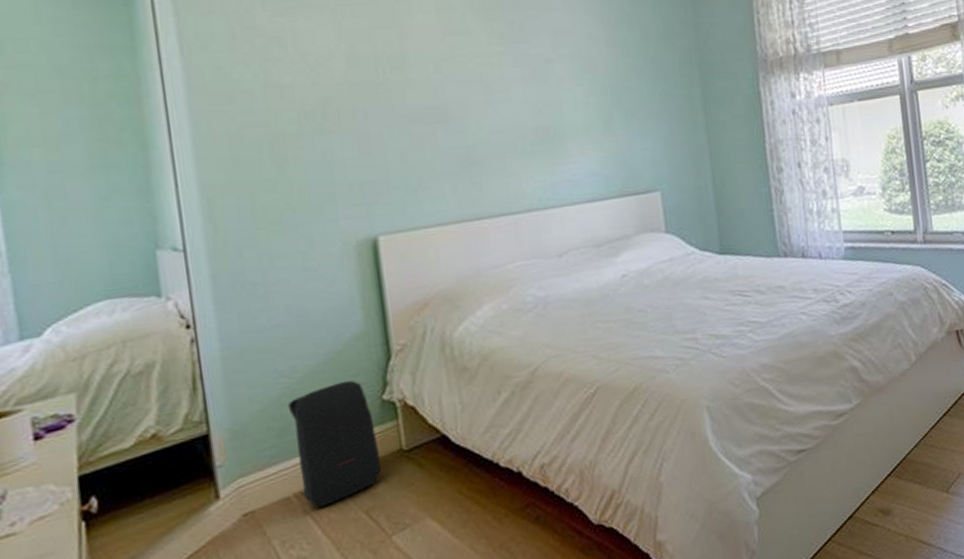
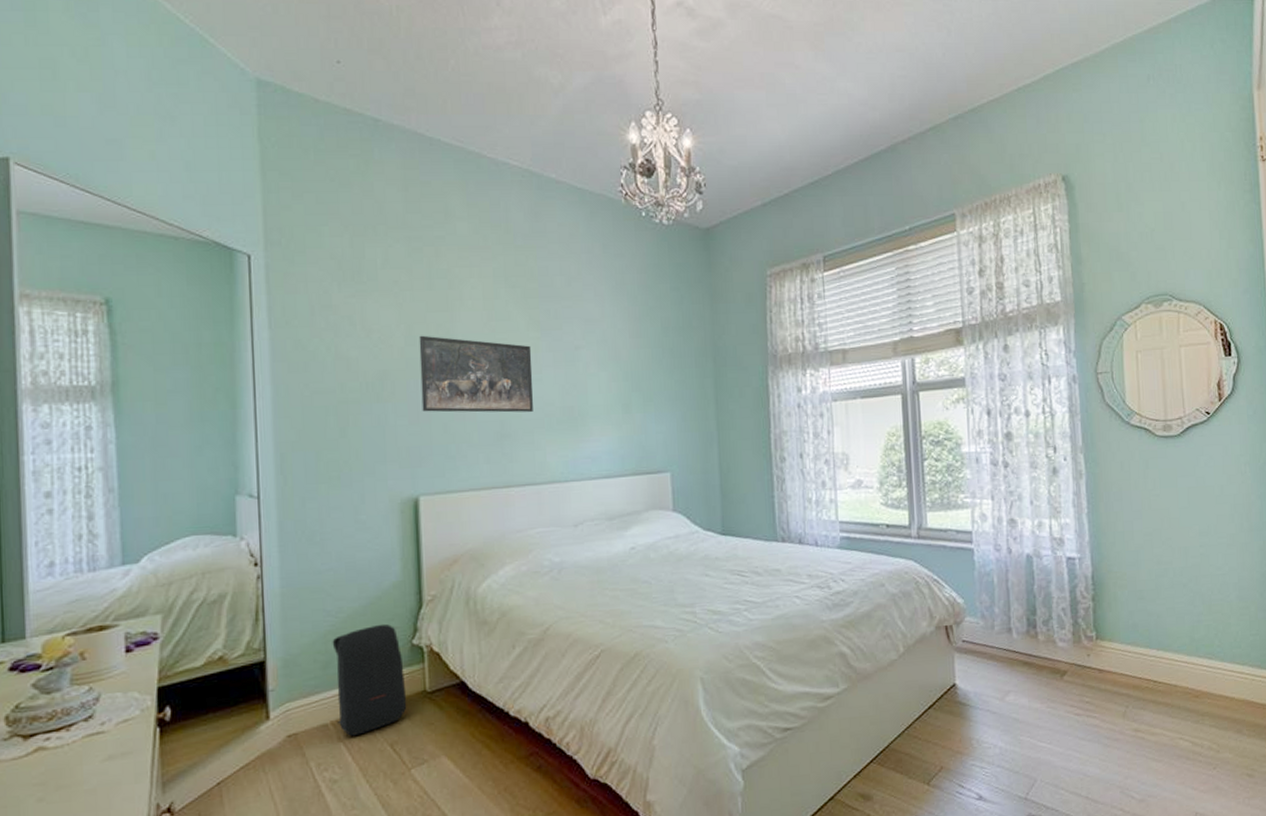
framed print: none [363,55,503,142] -> present [419,335,533,413]

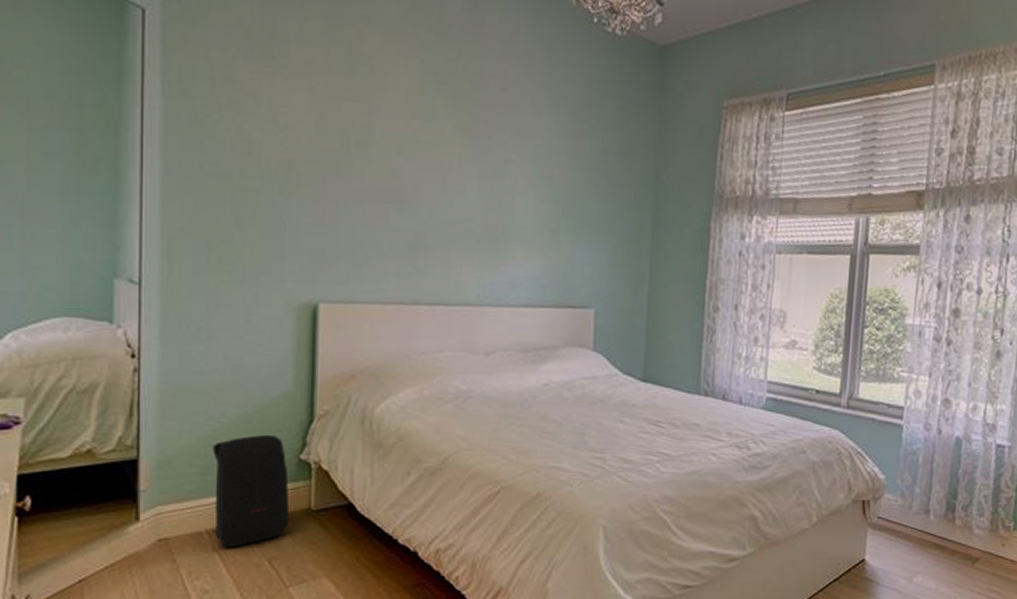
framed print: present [419,335,533,413] -> none [329,125,456,226]

